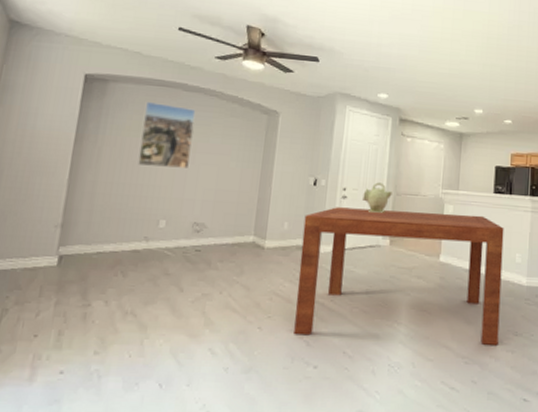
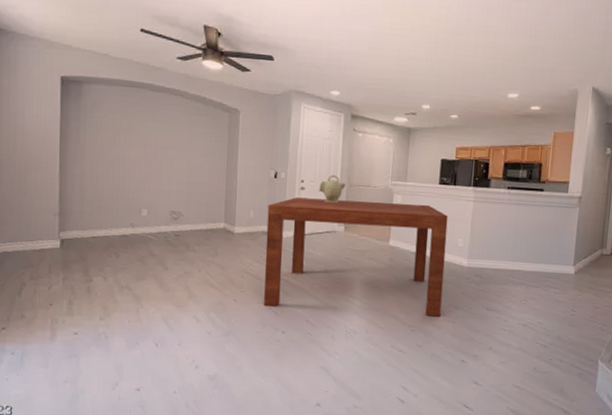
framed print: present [138,102,196,168] -> none [117,102,164,163]

